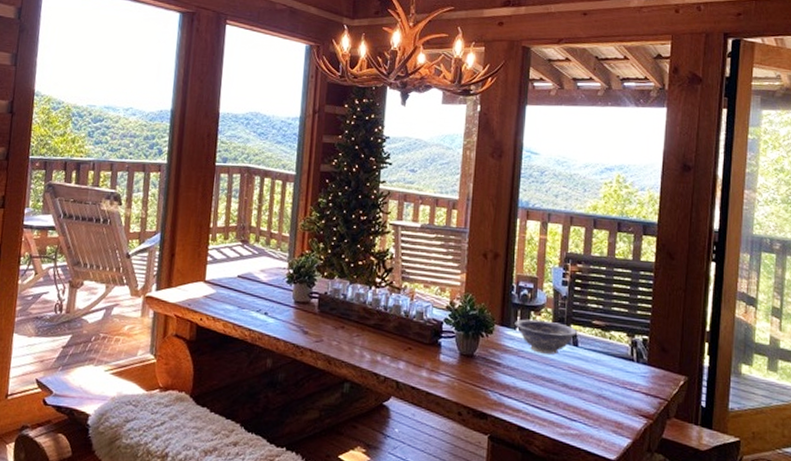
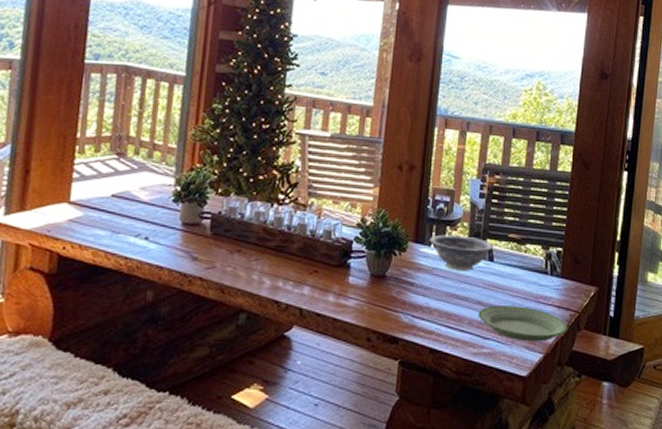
plate: none [564,389,656,427] -> present [478,305,568,342]

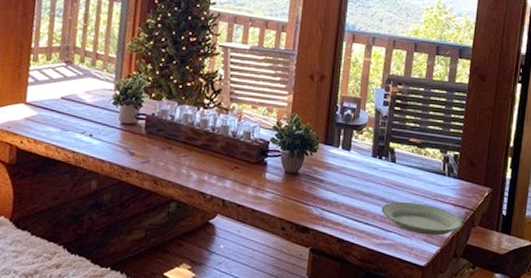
decorative bowl: present [429,234,494,271] -> none [338,137,396,171]

